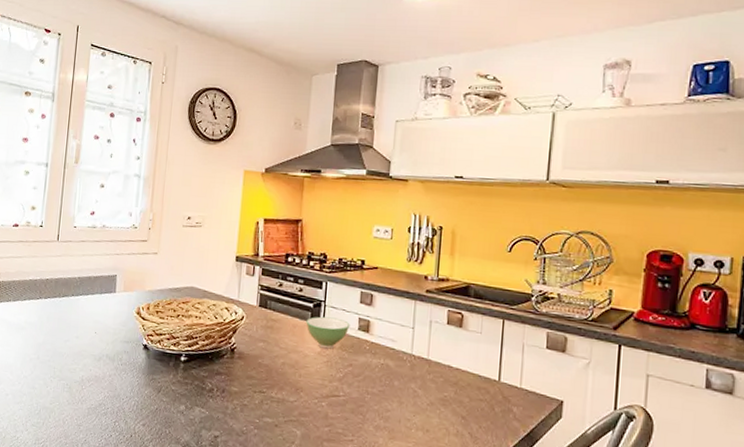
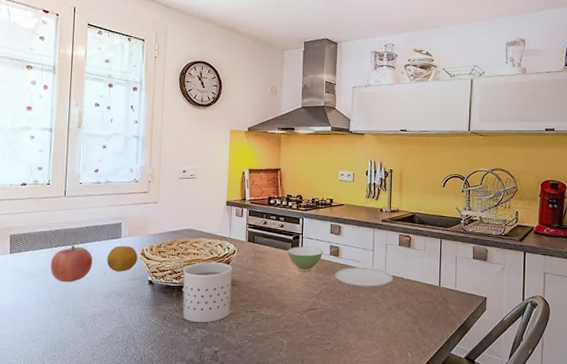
fruit: none [38,297,84,340] -> present [50,245,93,282]
fruit: none [99,301,133,332] -> present [107,245,138,272]
mug: none [179,328,240,401] -> present [182,262,233,323]
plate: none [363,347,438,375] -> present [335,267,394,287]

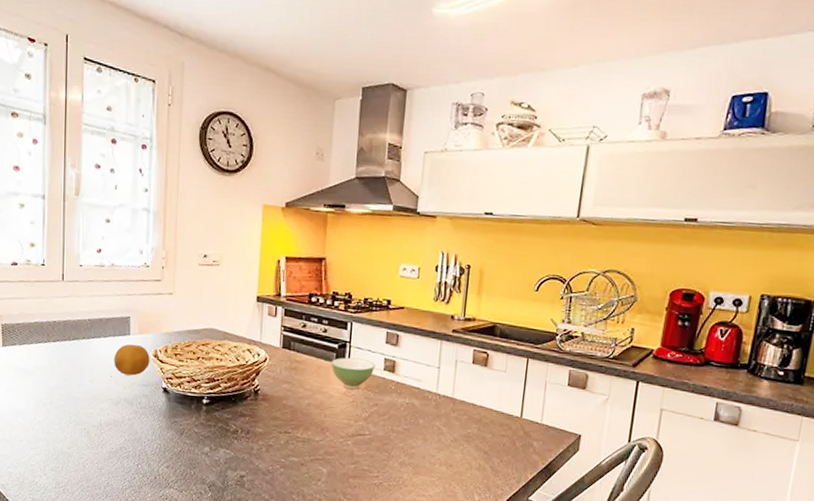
fruit: present [50,245,93,282] -> none [49,340,98,384]
mug: present [182,262,233,323] -> none [203,370,263,442]
plate: present [335,267,394,287] -> none [389,387,463,413]

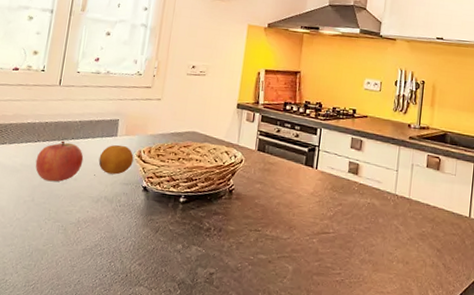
fruit: none [49,340,98,384] -> present [35,140,84,182]
bowl: present [331,357,376,390] -> none [300,160,341,190]

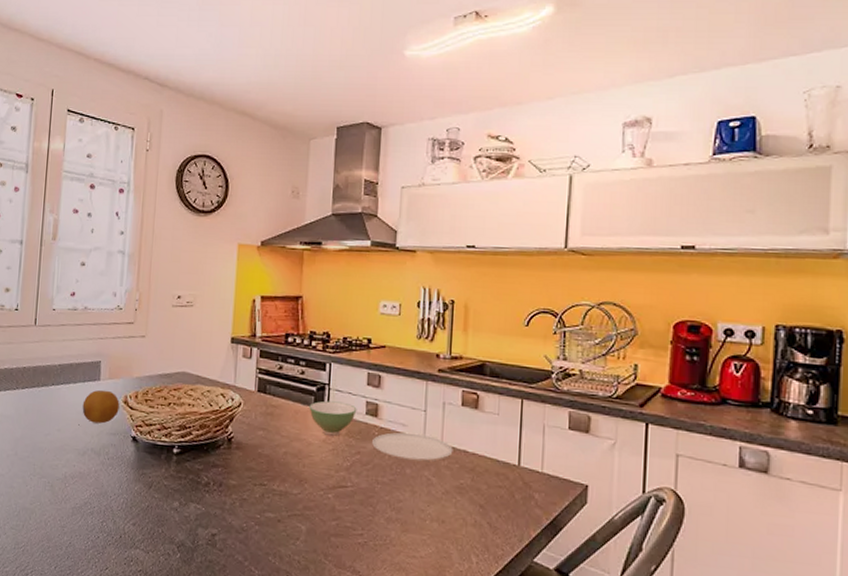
fruit: present [35,140,84,182] -> none [15,387,66,434]
bowl: none [300,160,341,190] -> present [309,401,357,436]
plate: none [352,188,418,213] -> present [372,432,453,462]

